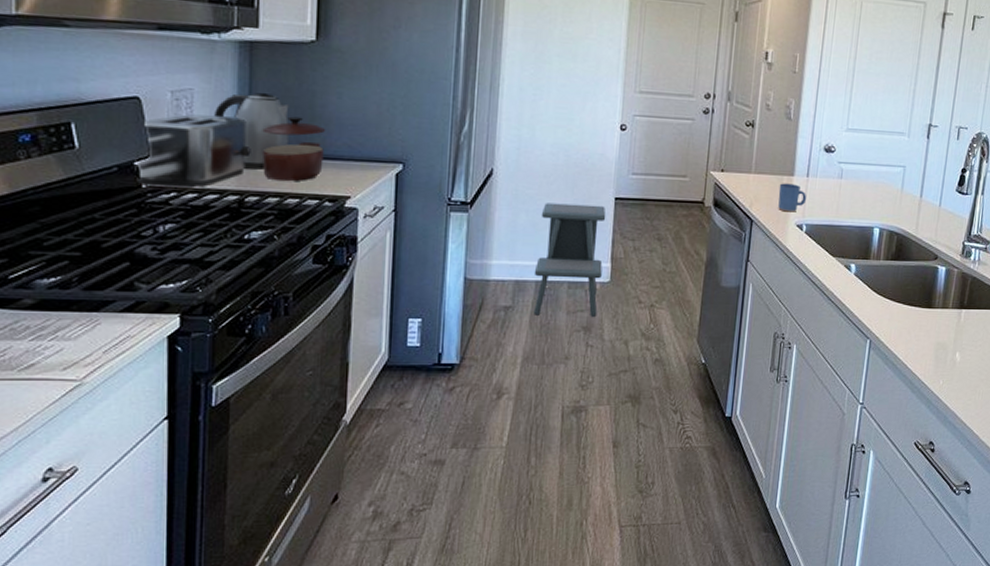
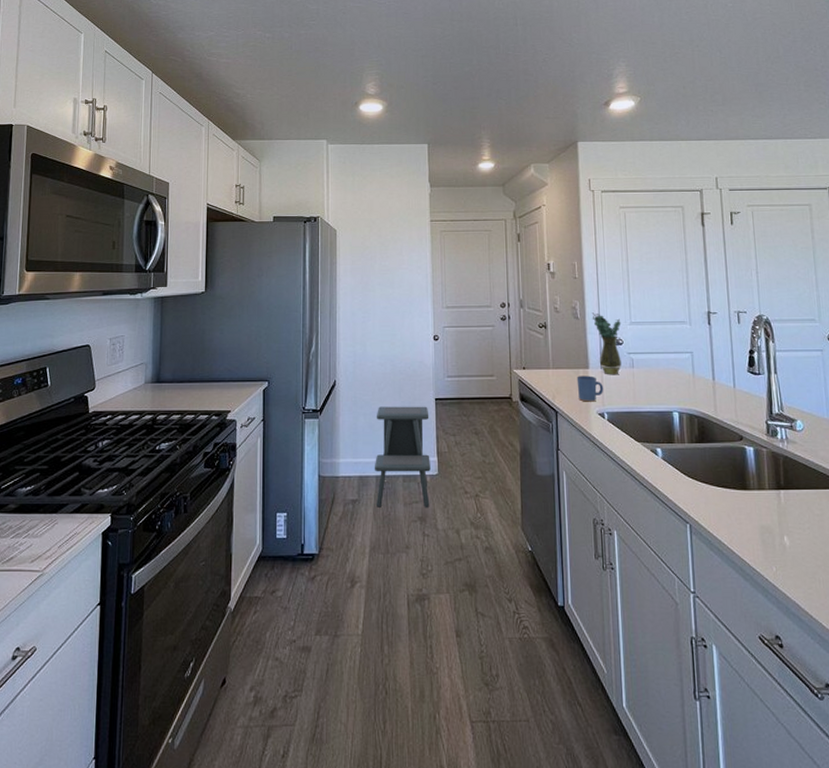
toaster: present [136,114,251,189] -> none [86,354,161,411]
kettle: present [214,92,290,171] -> none [137,334,188,395]
saucepan: present [262,116,326,182] -> none [169,350,213,402]
vase: none [806,114,837,184] -> present [591,312,621,374]

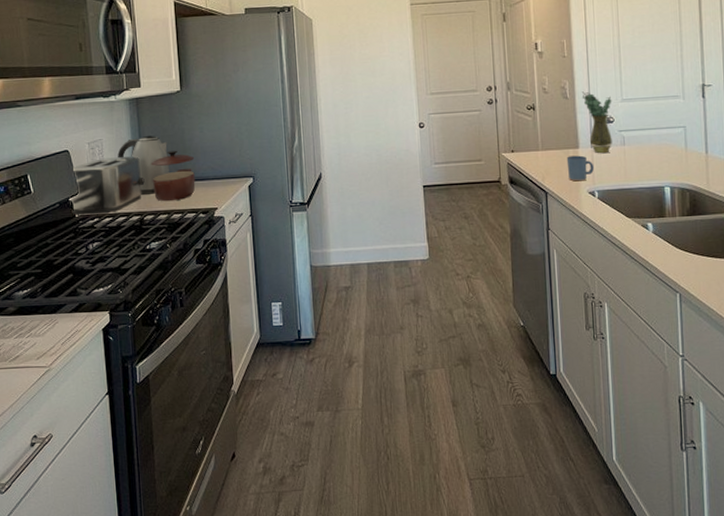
toaster: none [86,354,161,411] -> present [72,156,145,216]
kettle: none [137,334,188,395] -> present [117,135,171,196]
saucepan: none [169,350,213,402] -> present [151,150,196,202]
step stool: present [374,406,430,507] -> none [364,193,422,293]

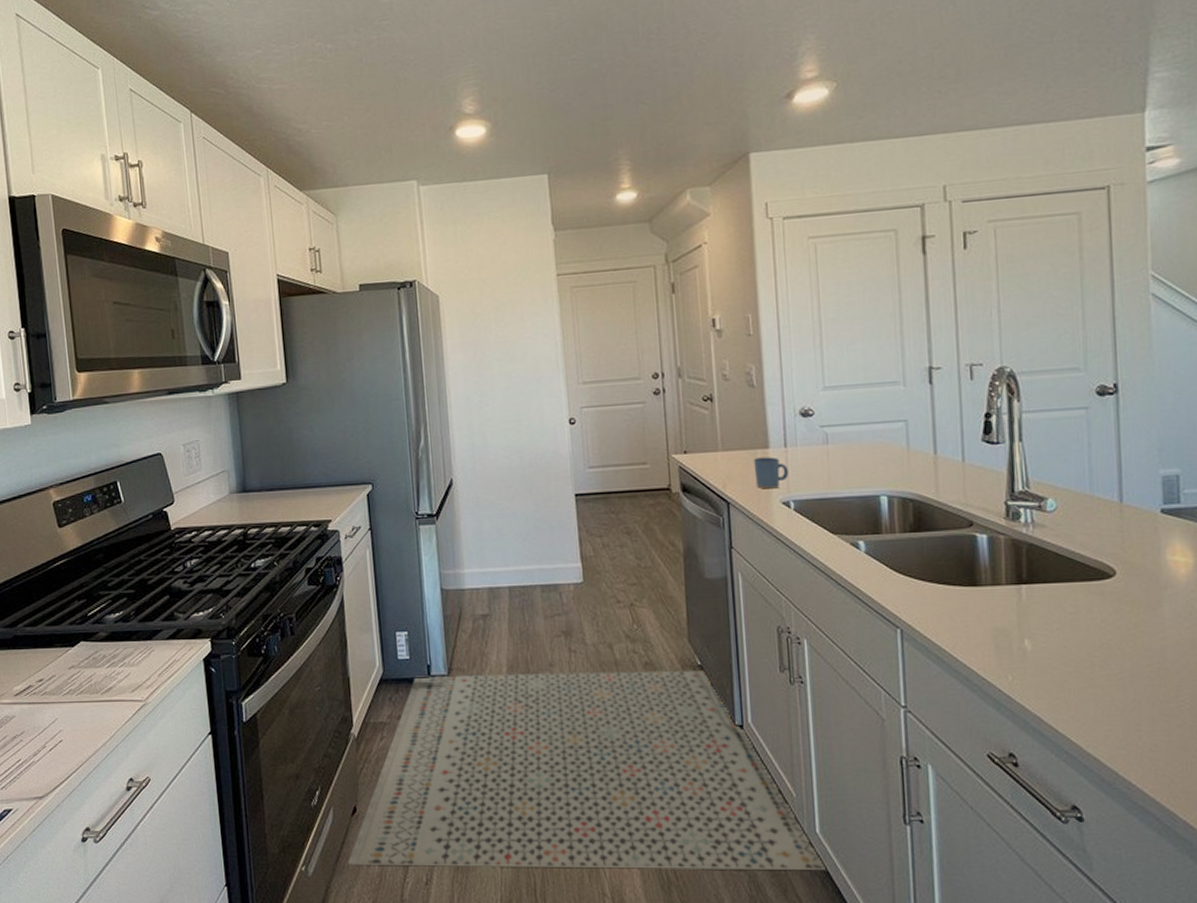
toaster: present [72,156,145,216] -> none [166,460,248,528]
kettle: present [117,135,171,196] -> none [216,435,277,506]
saucepan: present [151,150,196,202] -> none [254,452,306,513]
rug: none [226,330,623,504] -> present [347,670,829,871]
vase: present [581,91,612,153] -> none [771,378,812,454]

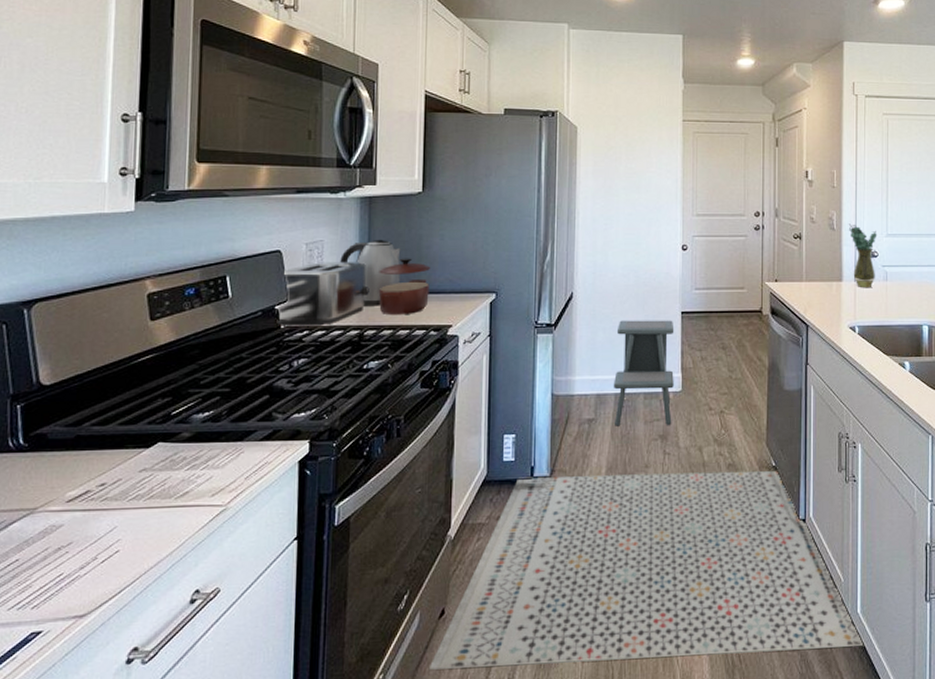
toaster: none [166,460,248,528] -> present [276,262,370,326]
kettle: none [216,435,277,506] -> present [340,239,401,308]
saucepan: none [254,452,306,513] -> present [379,258,431,316]
step stool: none [504,503,575,622] -> present [613,320,675,426]
mug: present [753,456,789,489] -> none [829,289,857,316]
vase: none [771,378,812,454] -> present [848,223,878,287]

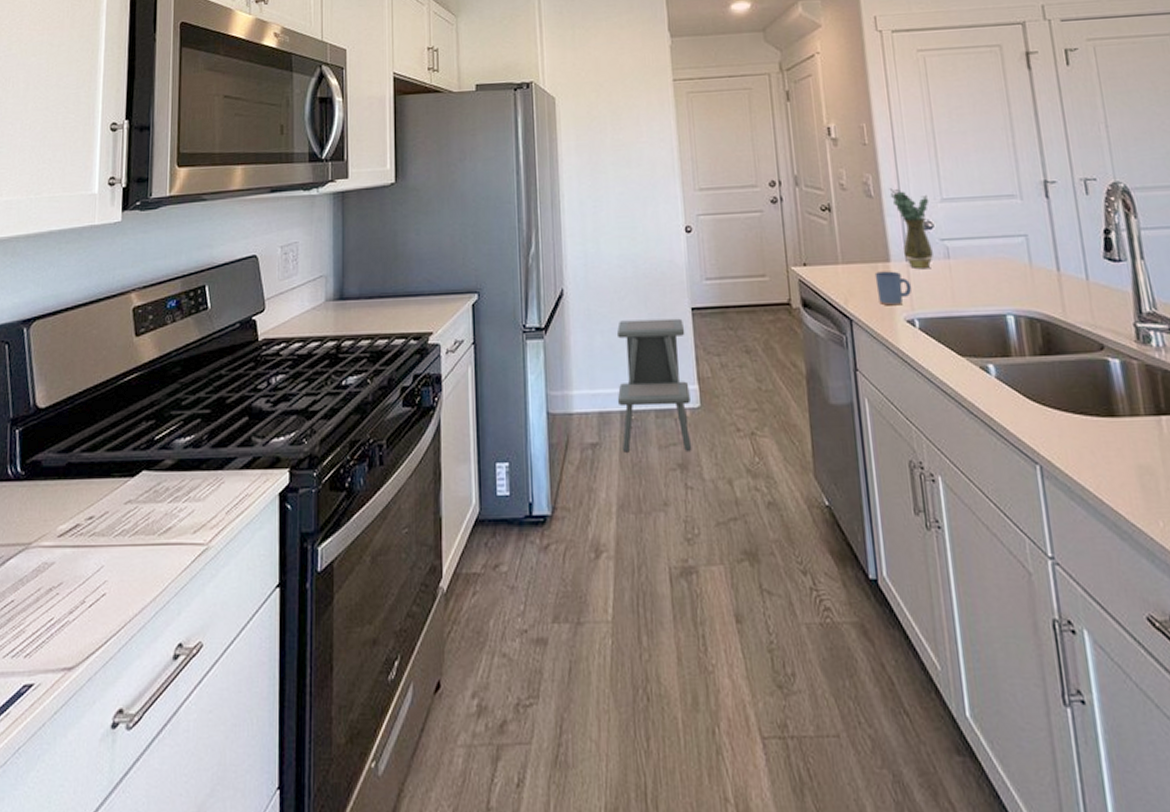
toaster: present [276,262,370,326] -> none [254,264,345,339]
kettle: present [340,239,401,308] -> none [315,237,377,315]
saucepan: present [379,258,431,316] -> none [354,257,408,323]
rug: present [428,471,865,670] -> none [425,511,984,768]
mug: none [829,289,857,316] -> present [874,271,912,306]

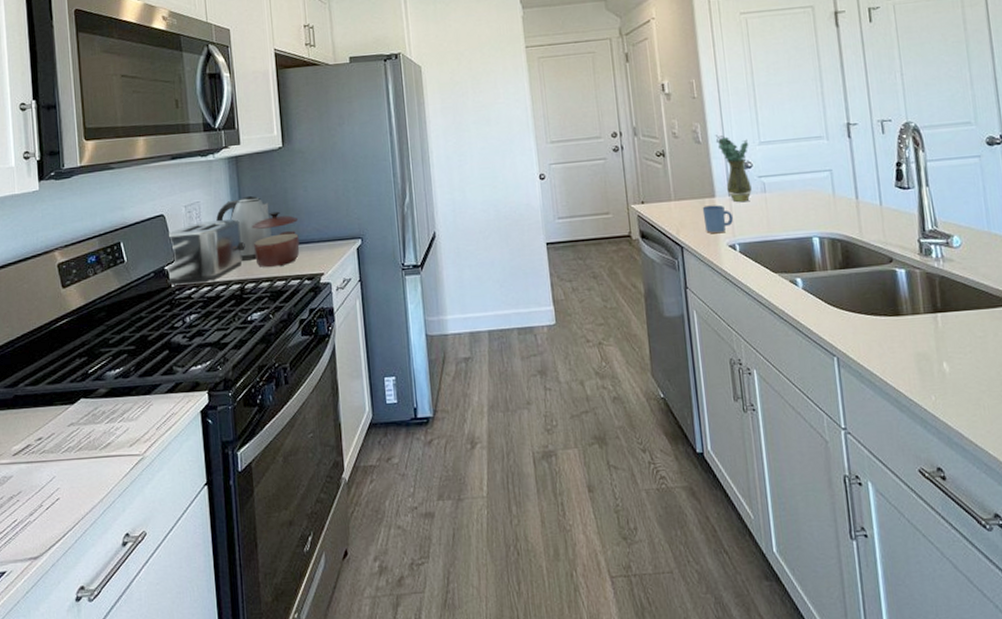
toaster: none [254,264,345,339] -> present [167,219,245,286]
kettle: none [315,237,377,315] -> present [216,195,273,262]
saucepan: none [354,257,408,323] -> present [251,211,300,268]
step stool: present [616,318,692,453] -> none [482,252,550,364]

